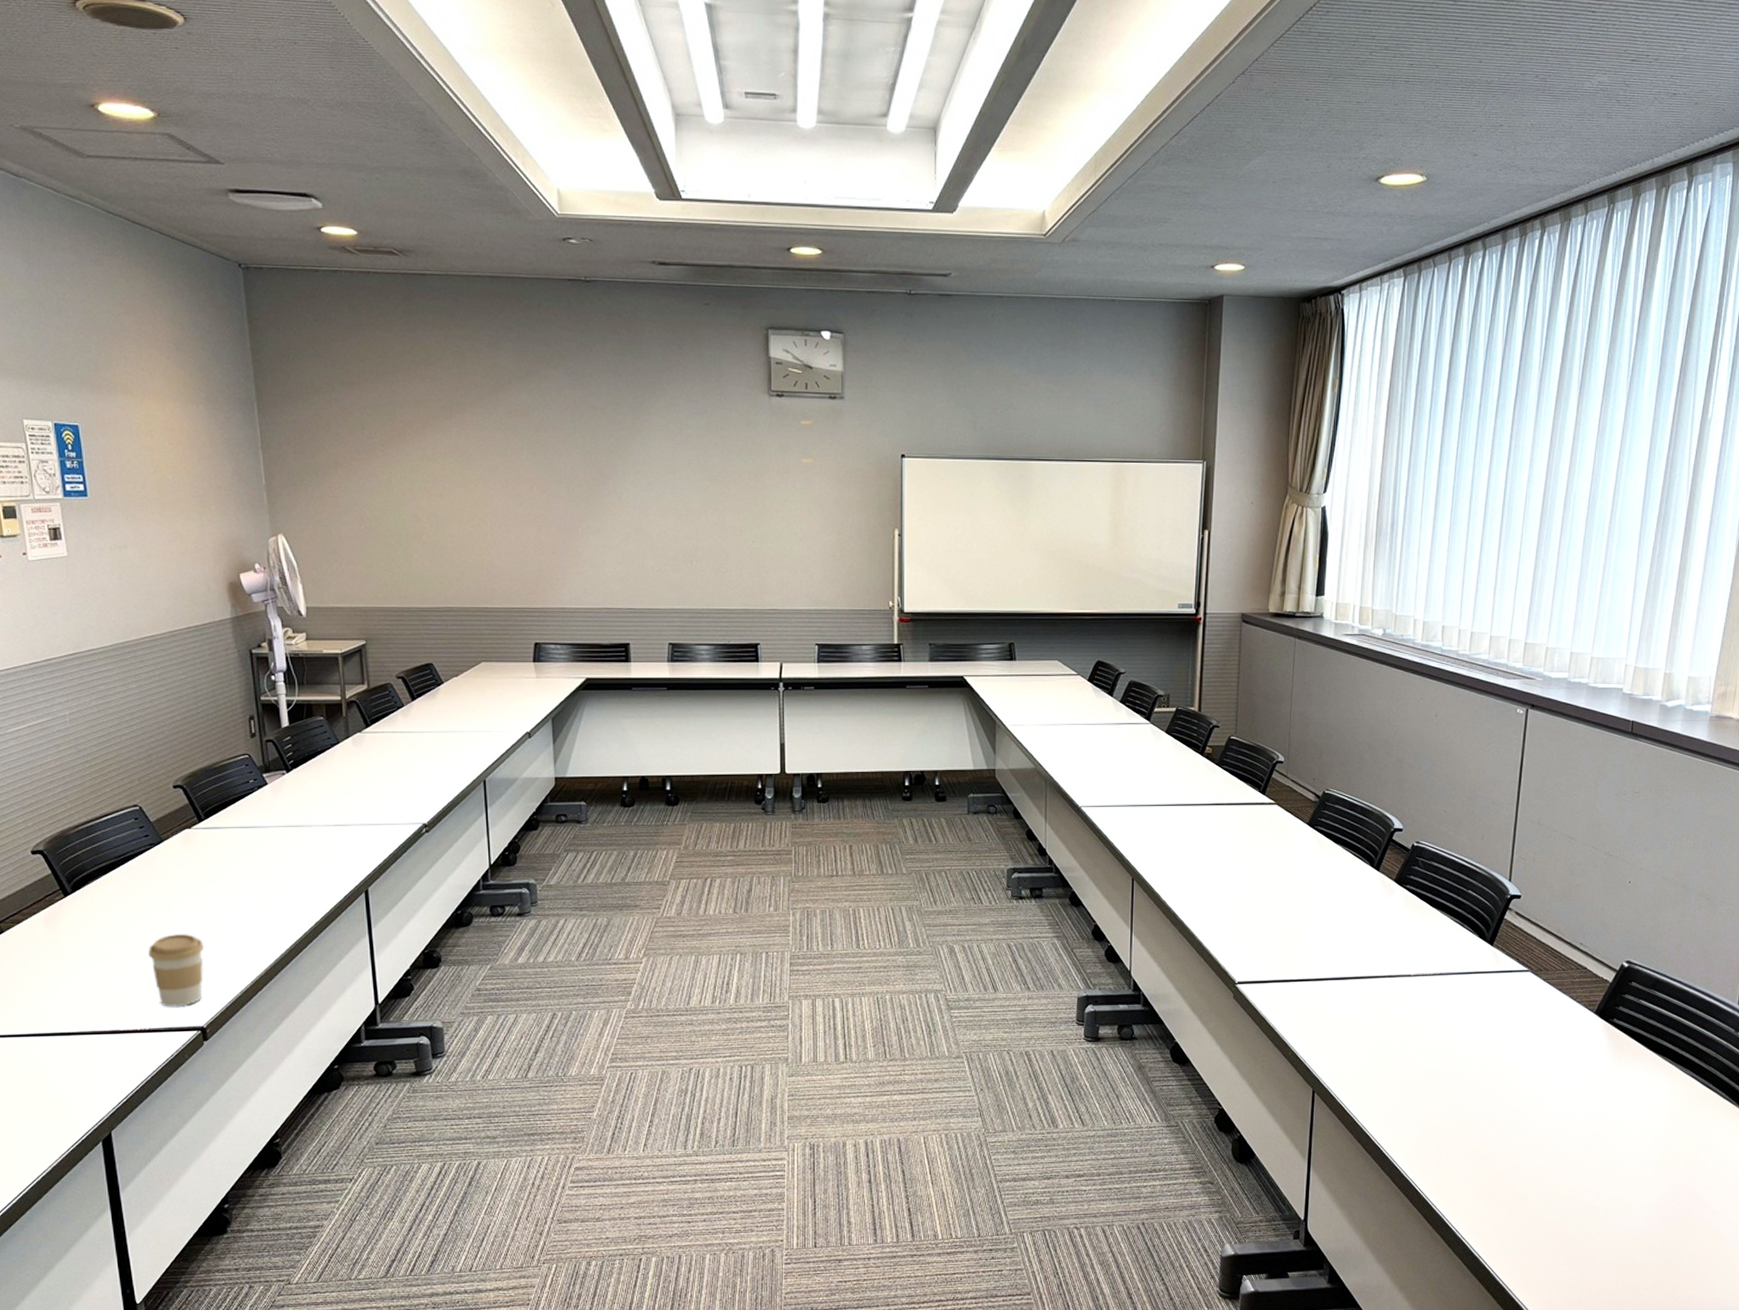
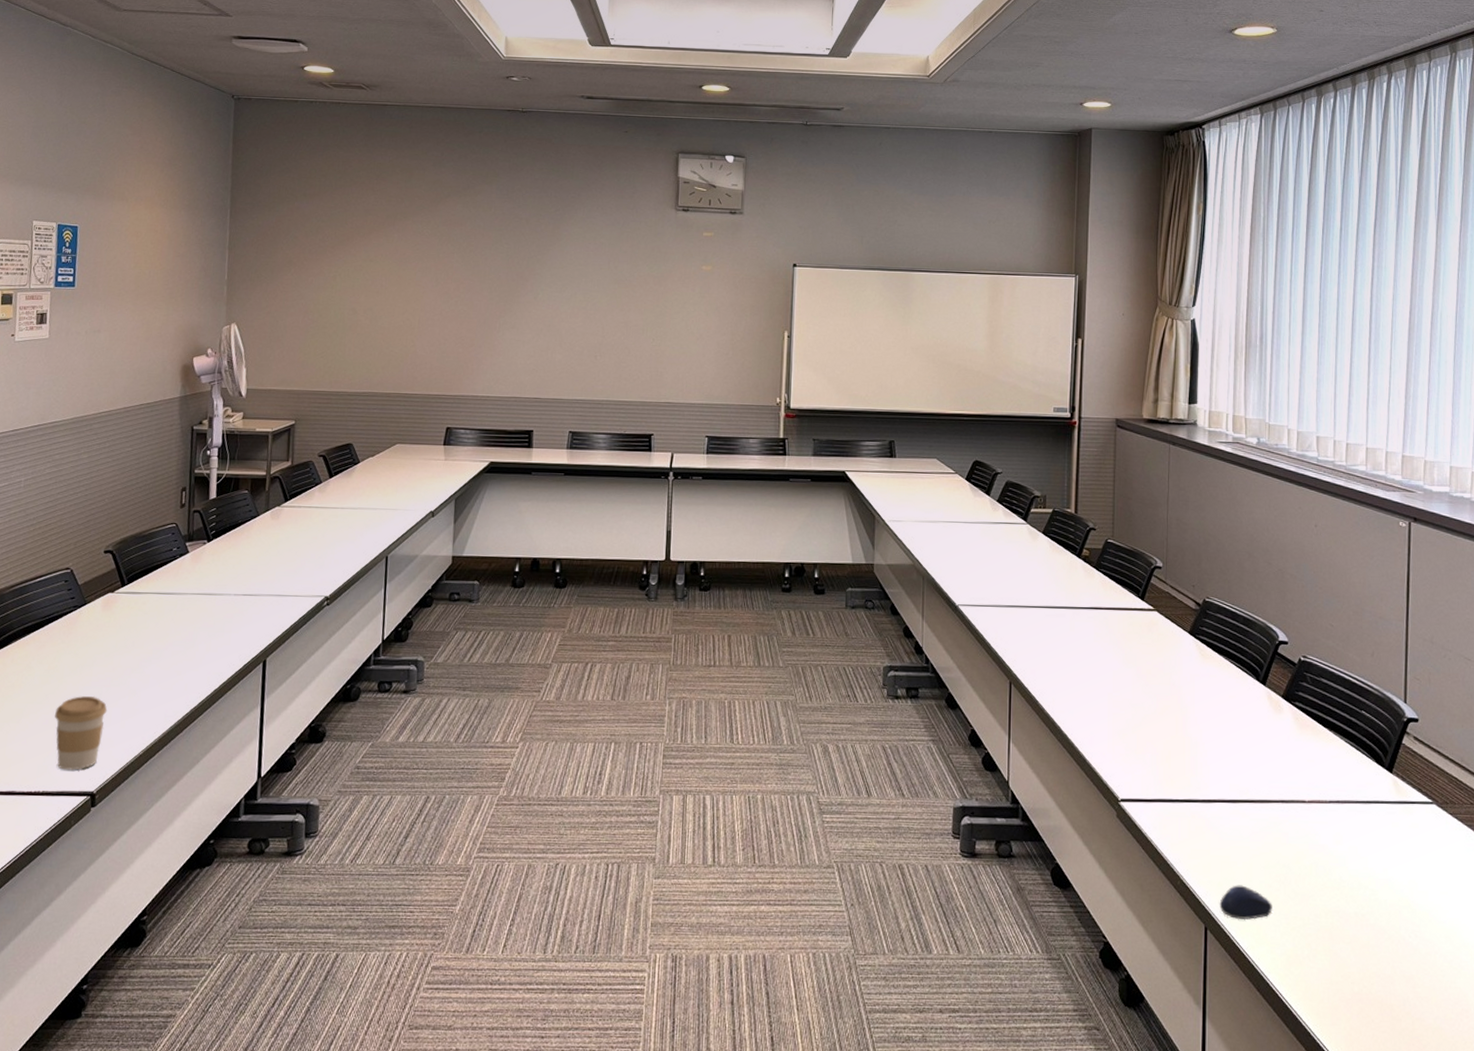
computer mouse: none [1326,1052,1375,1083] -> present [1219,885,1272,921]

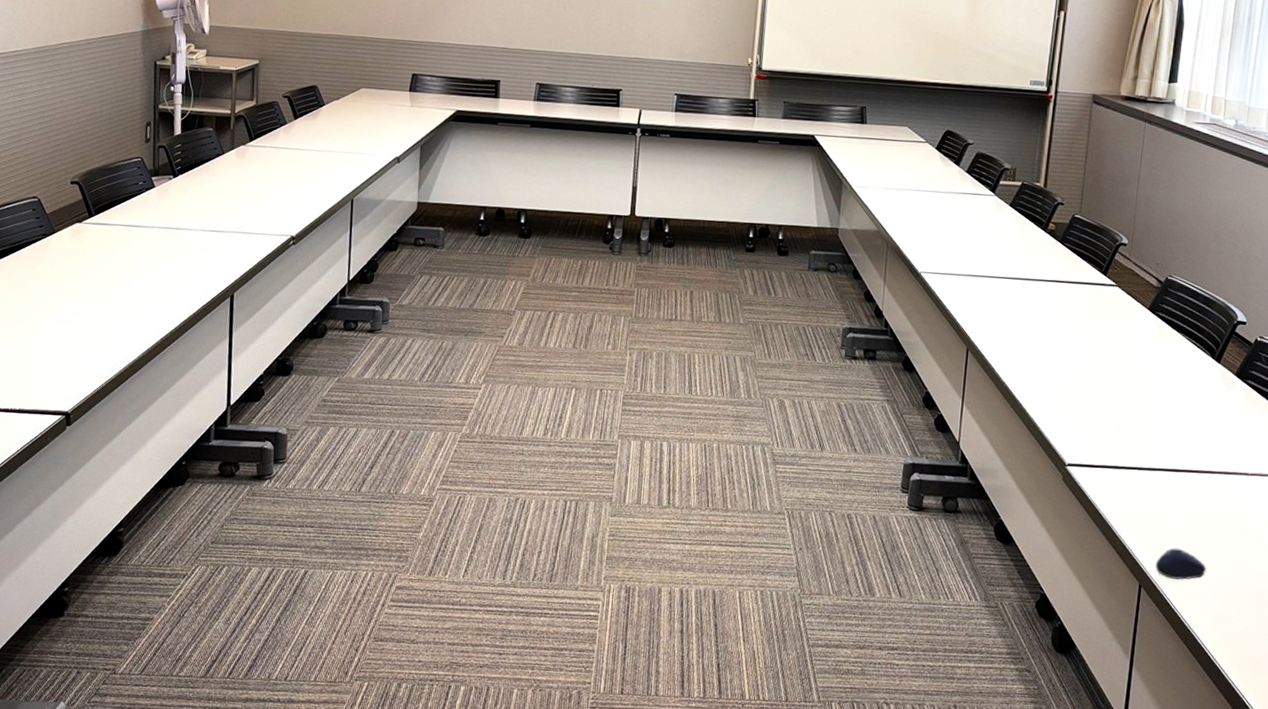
coffee cup: present [55,696,108,771] -> none [28,321,79,391]

